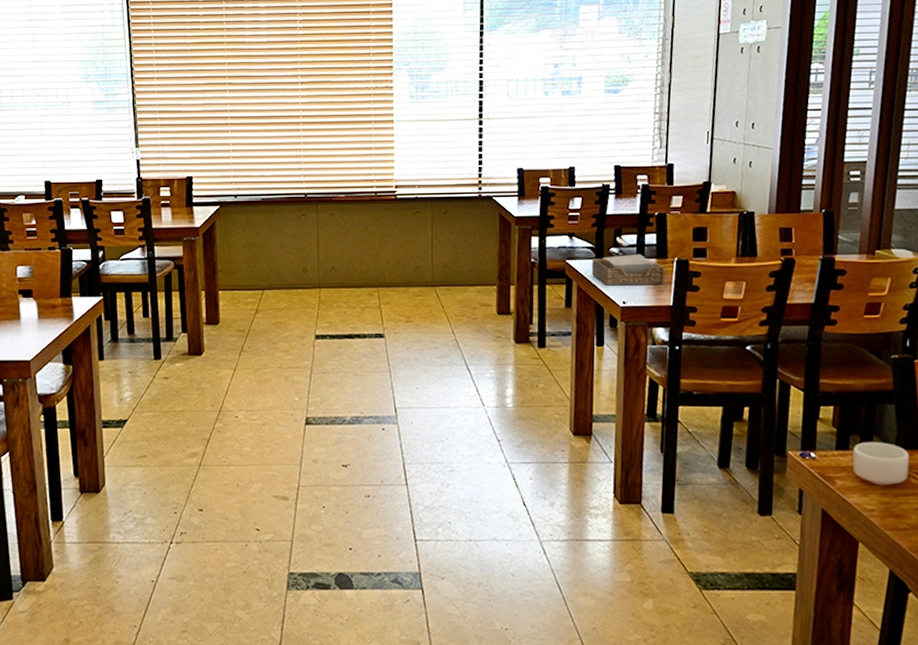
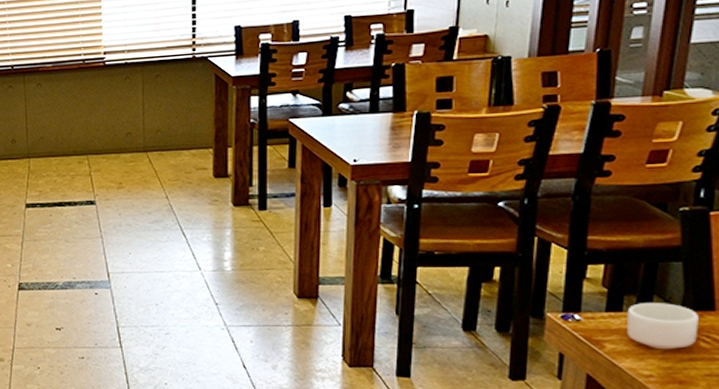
napkin holder: present [591,253,665,286] -> none [317,108,403,144]

